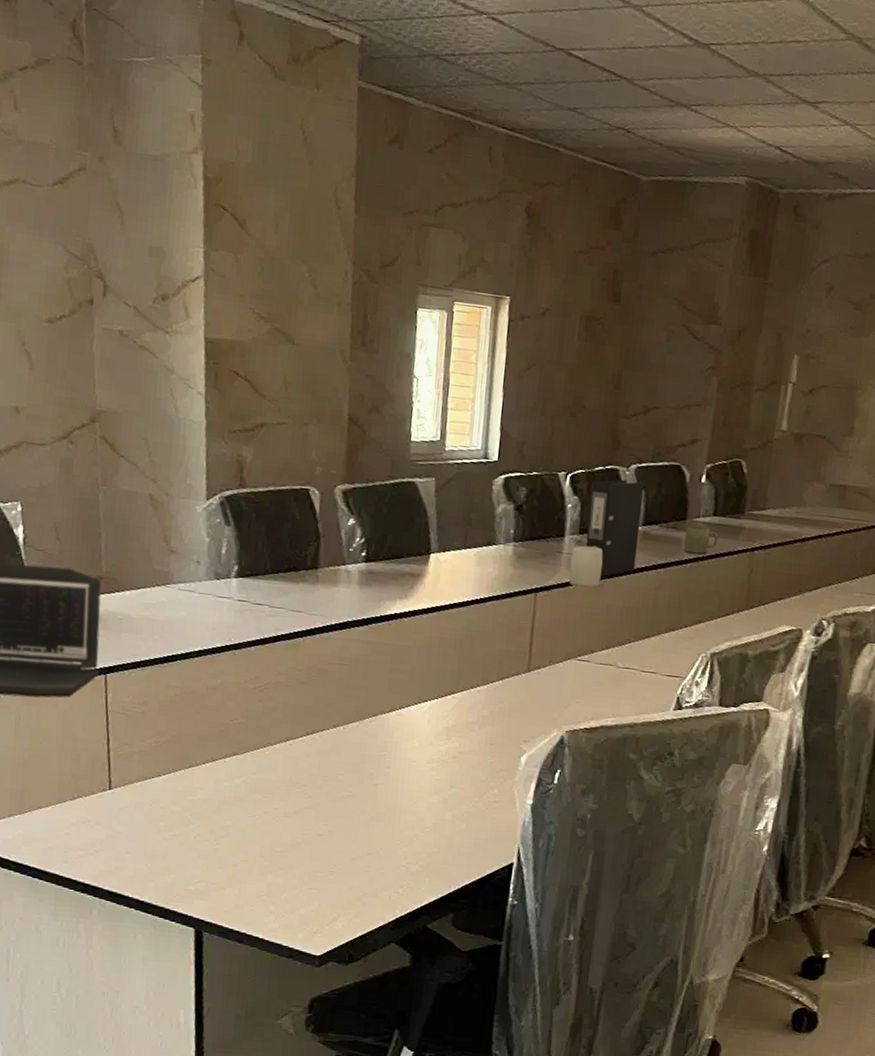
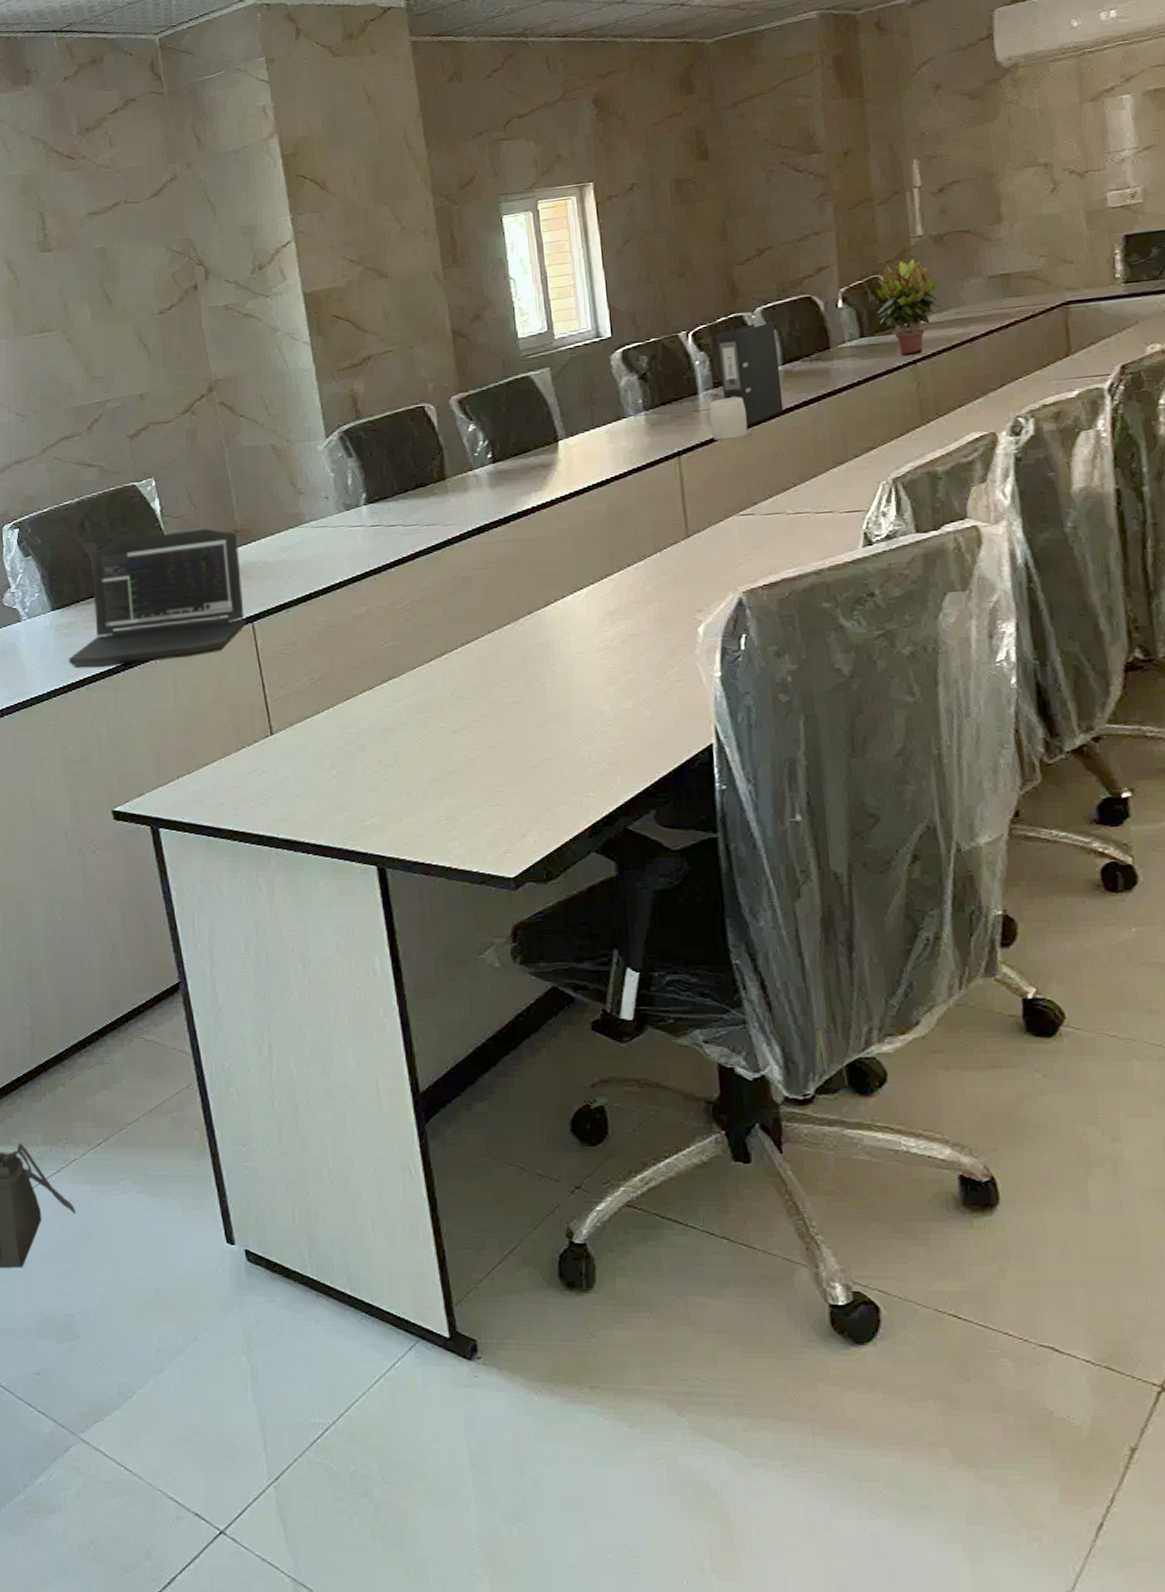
mug: present [684,525,719,556] -> none [832,351,872,383]
potted plant: none [731,449,789,544] -> present [875,257,942,357]

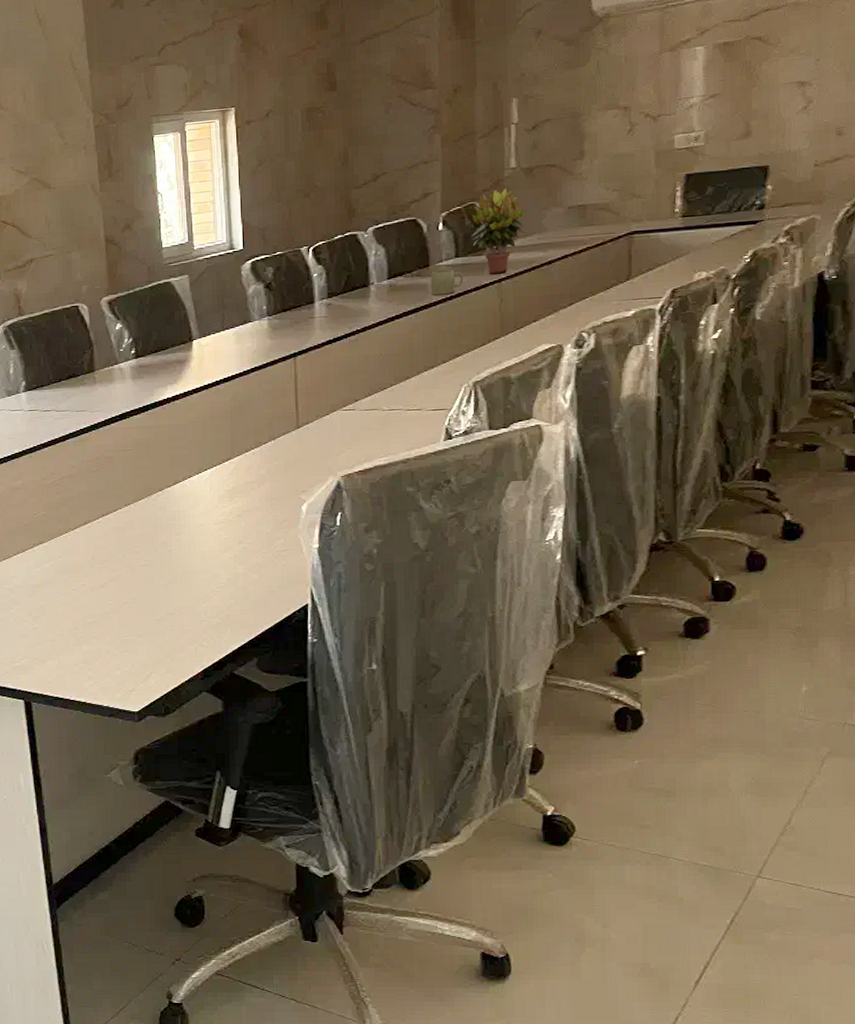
mug: present [709,396,748,441] -> none [323,306,355,345]
binder: present [717,322,784,426] -> none [334,241,386,332]
mug: none [832,351,872,383] -> present [430,269,464,297]

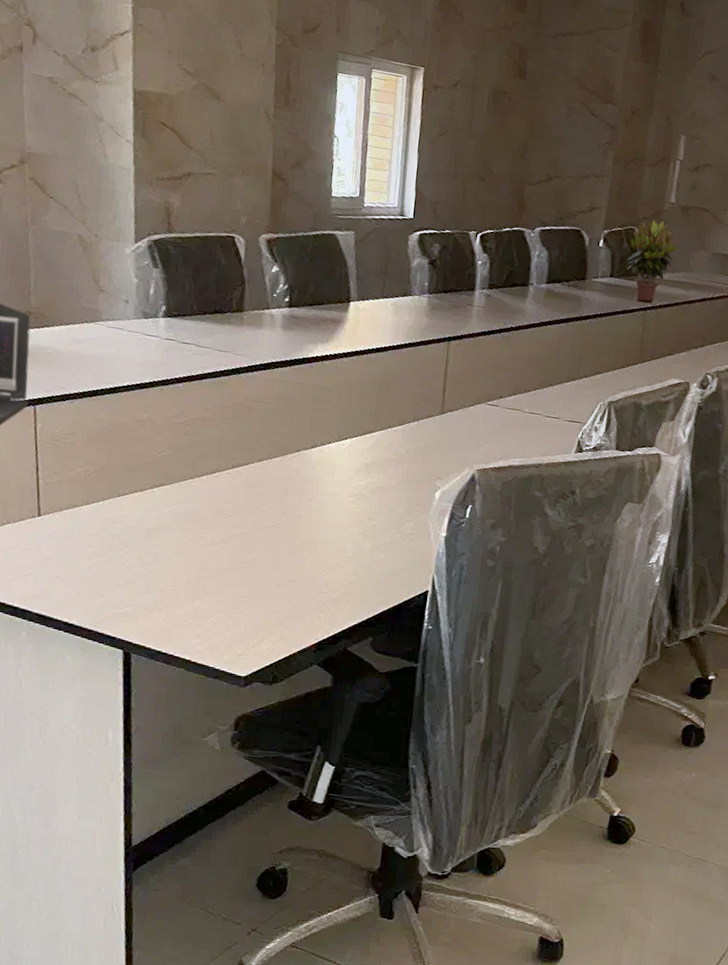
mug: present [430,269,464,297] -> none [583,285,615,313]

